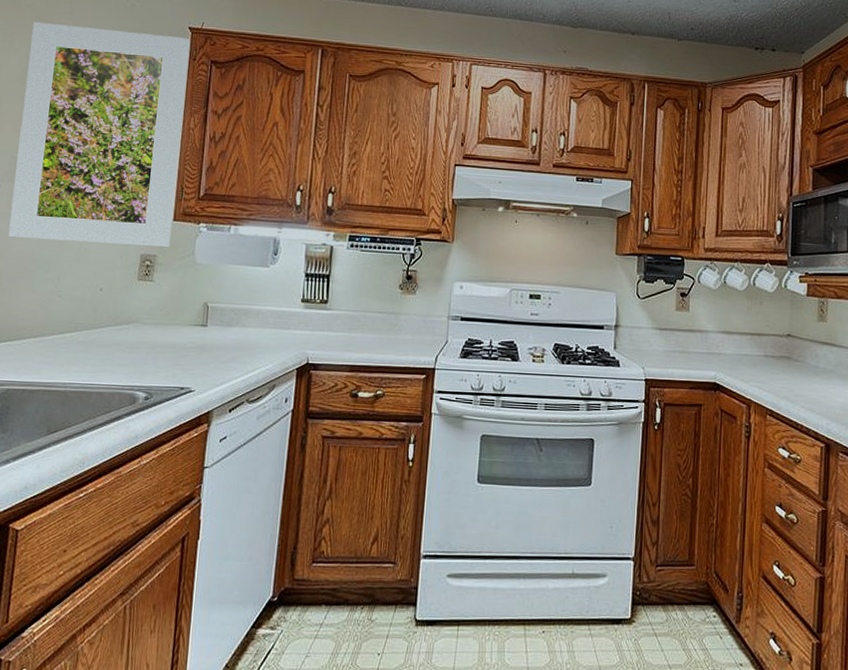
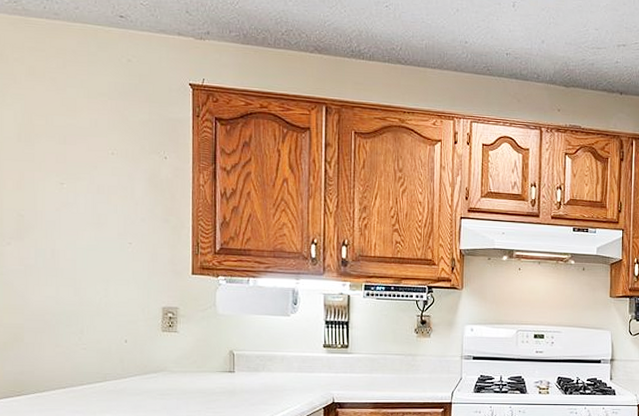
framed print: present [8,21,191,248] -> none [24,76,193,300]

